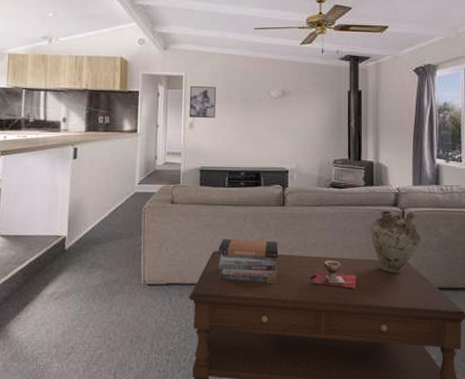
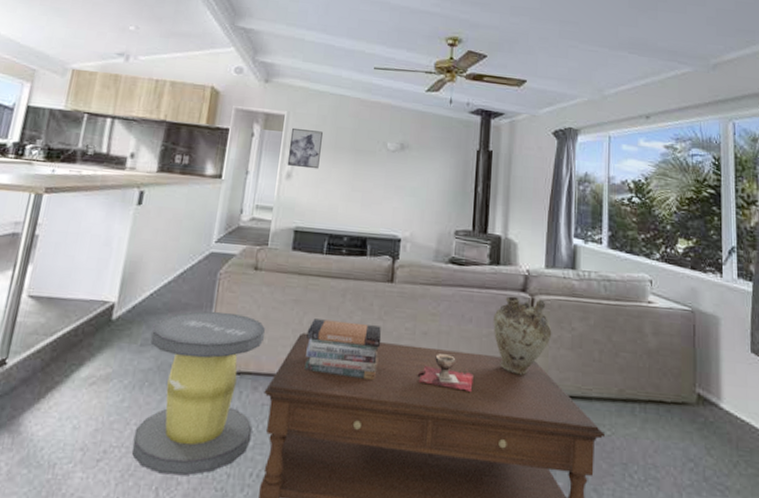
stool: none [92,238,184,363] -> present [132,311,265,476]

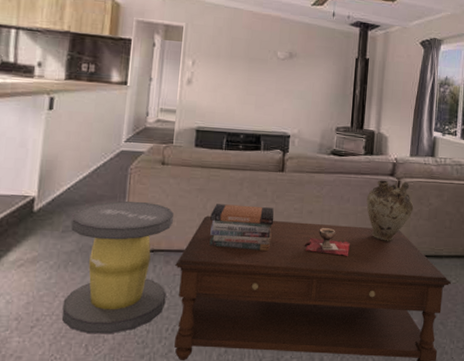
wall art: present [287,127,323,169] -> none [187,38,219,76]

